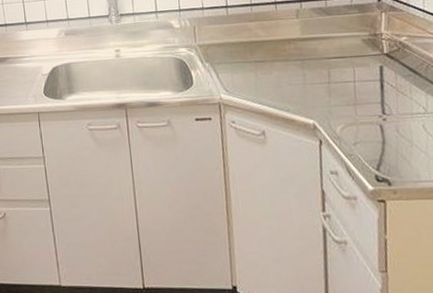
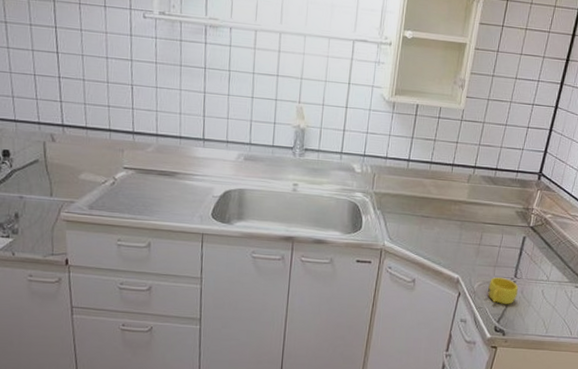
cup: none [353,117,393,148] -> present [488,277,518,304]

